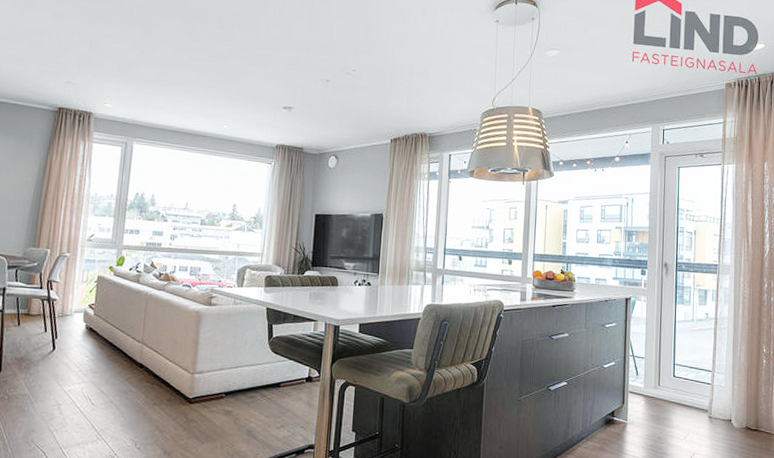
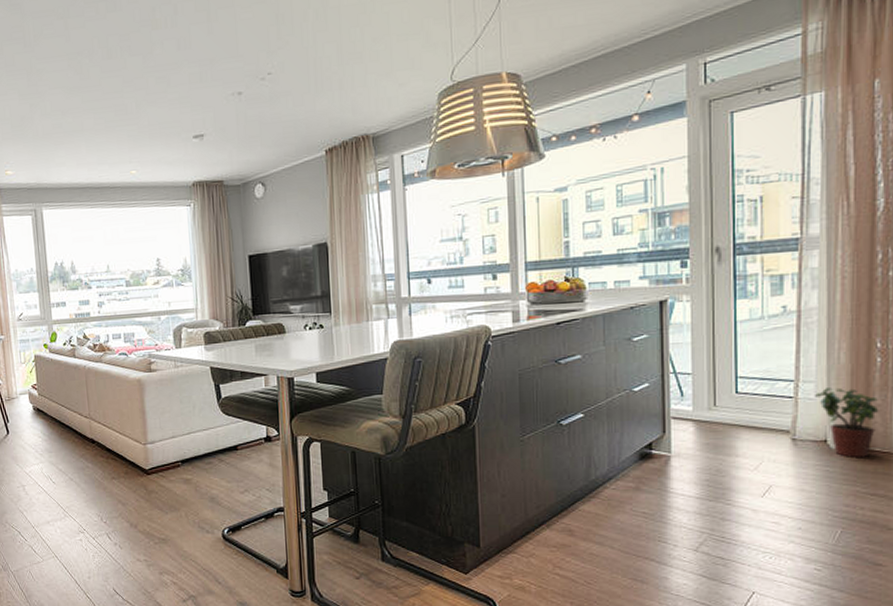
potted plant: none [725,379,764,436] -> present [815,388,879,458]

